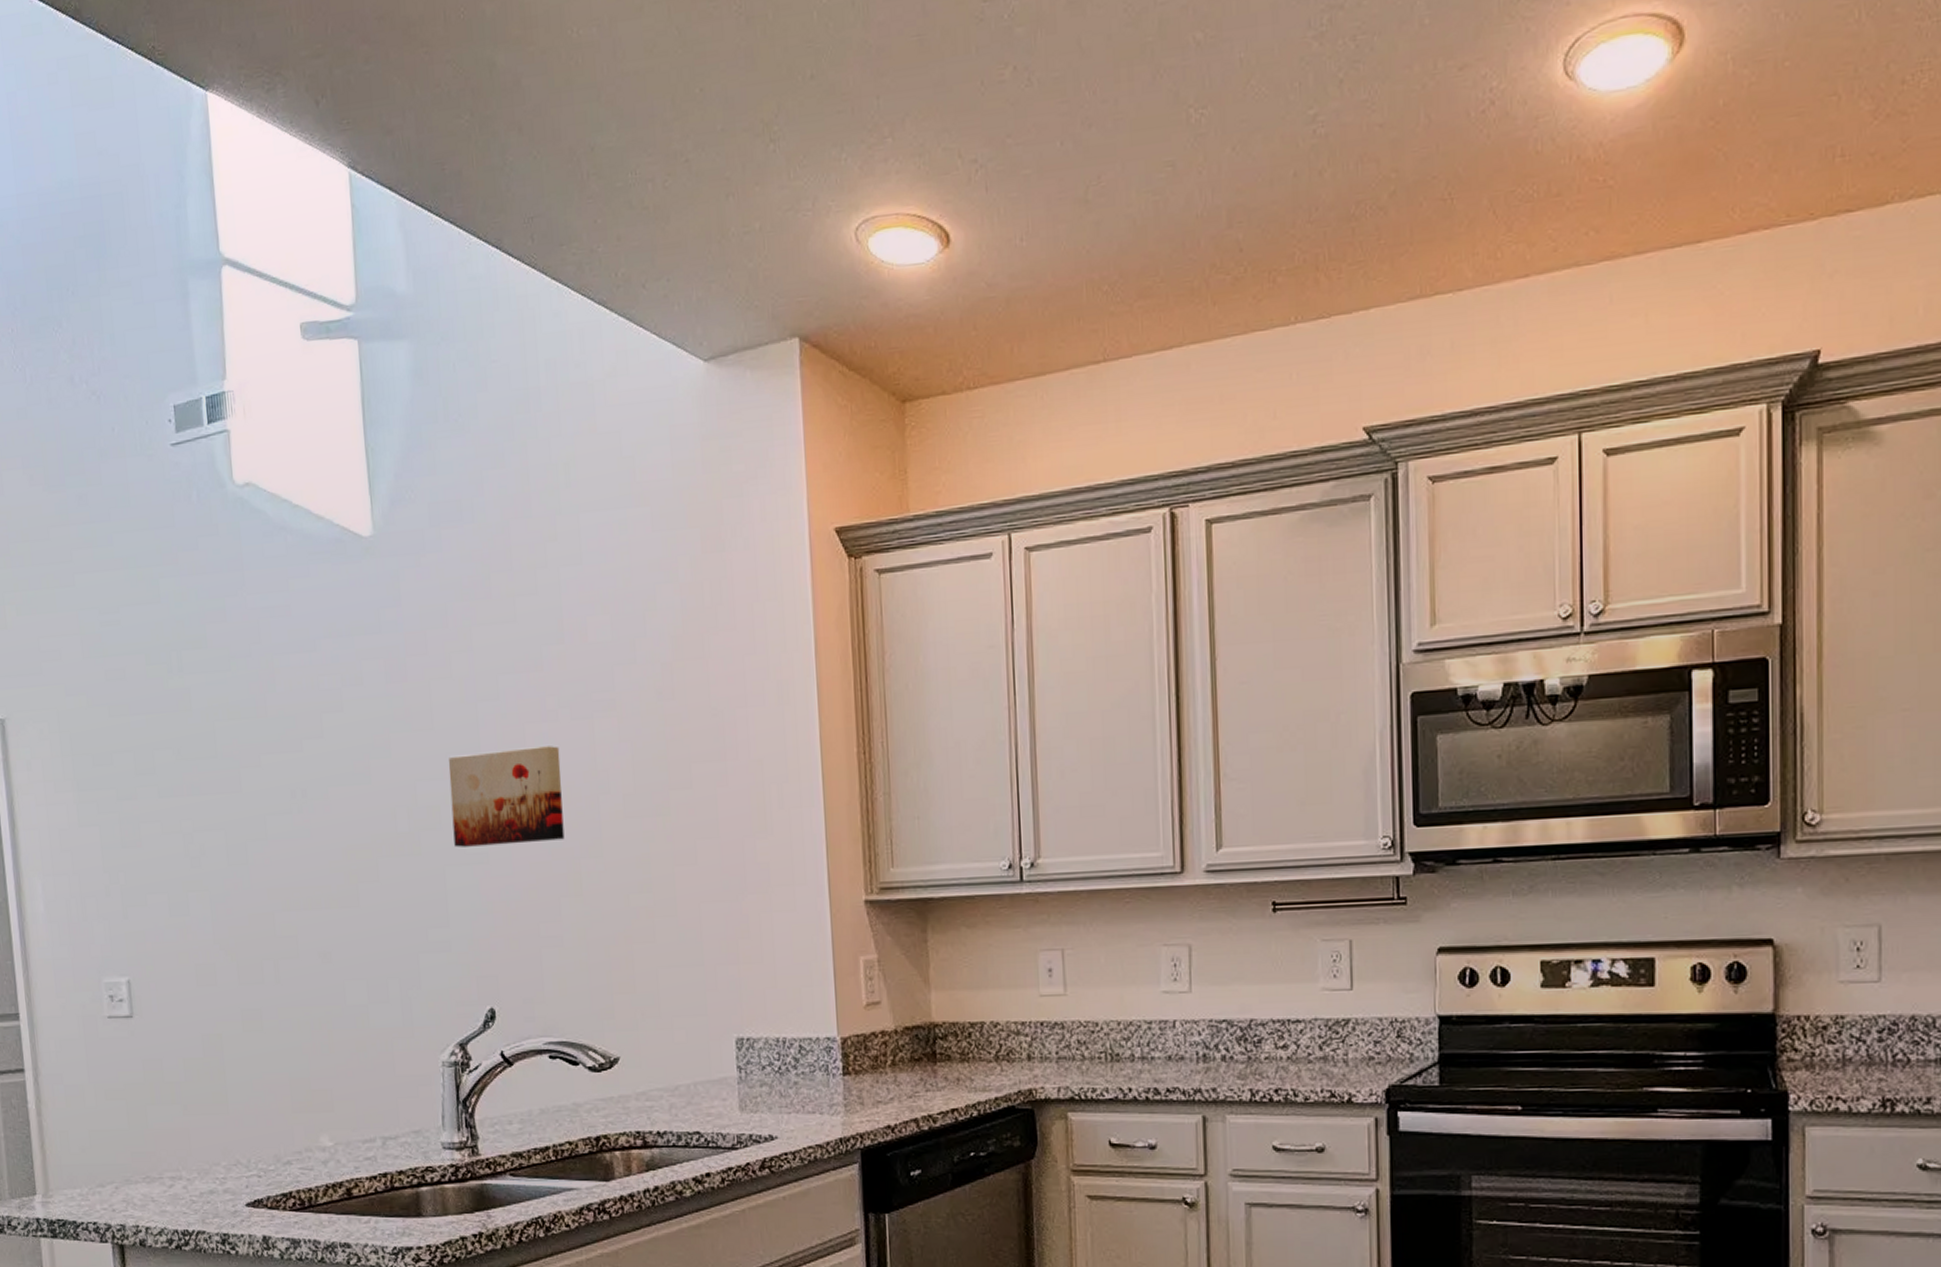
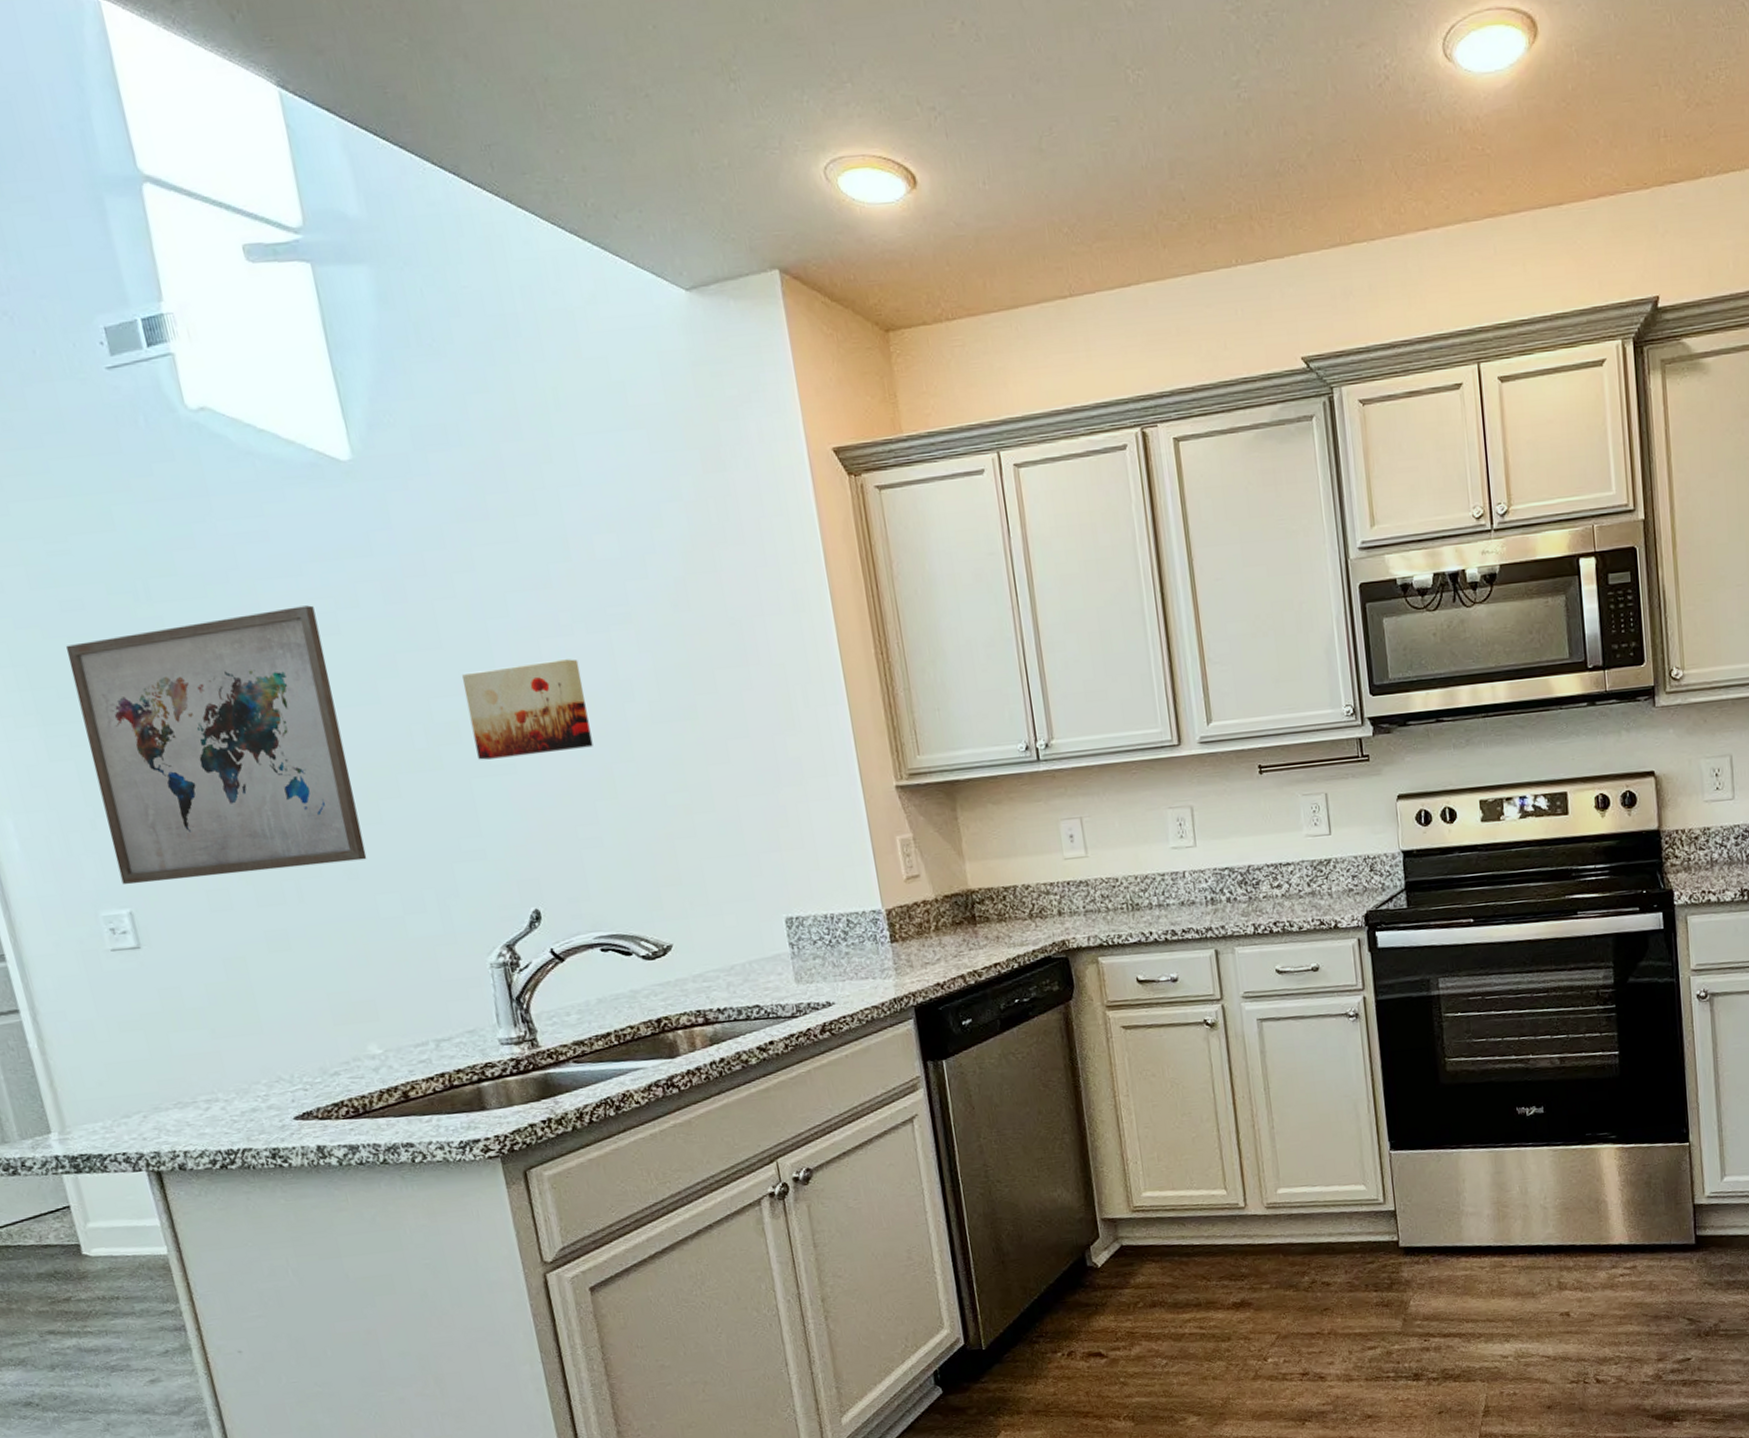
wall art: none [105,681,341,953] -> present [66,605,367,885]

